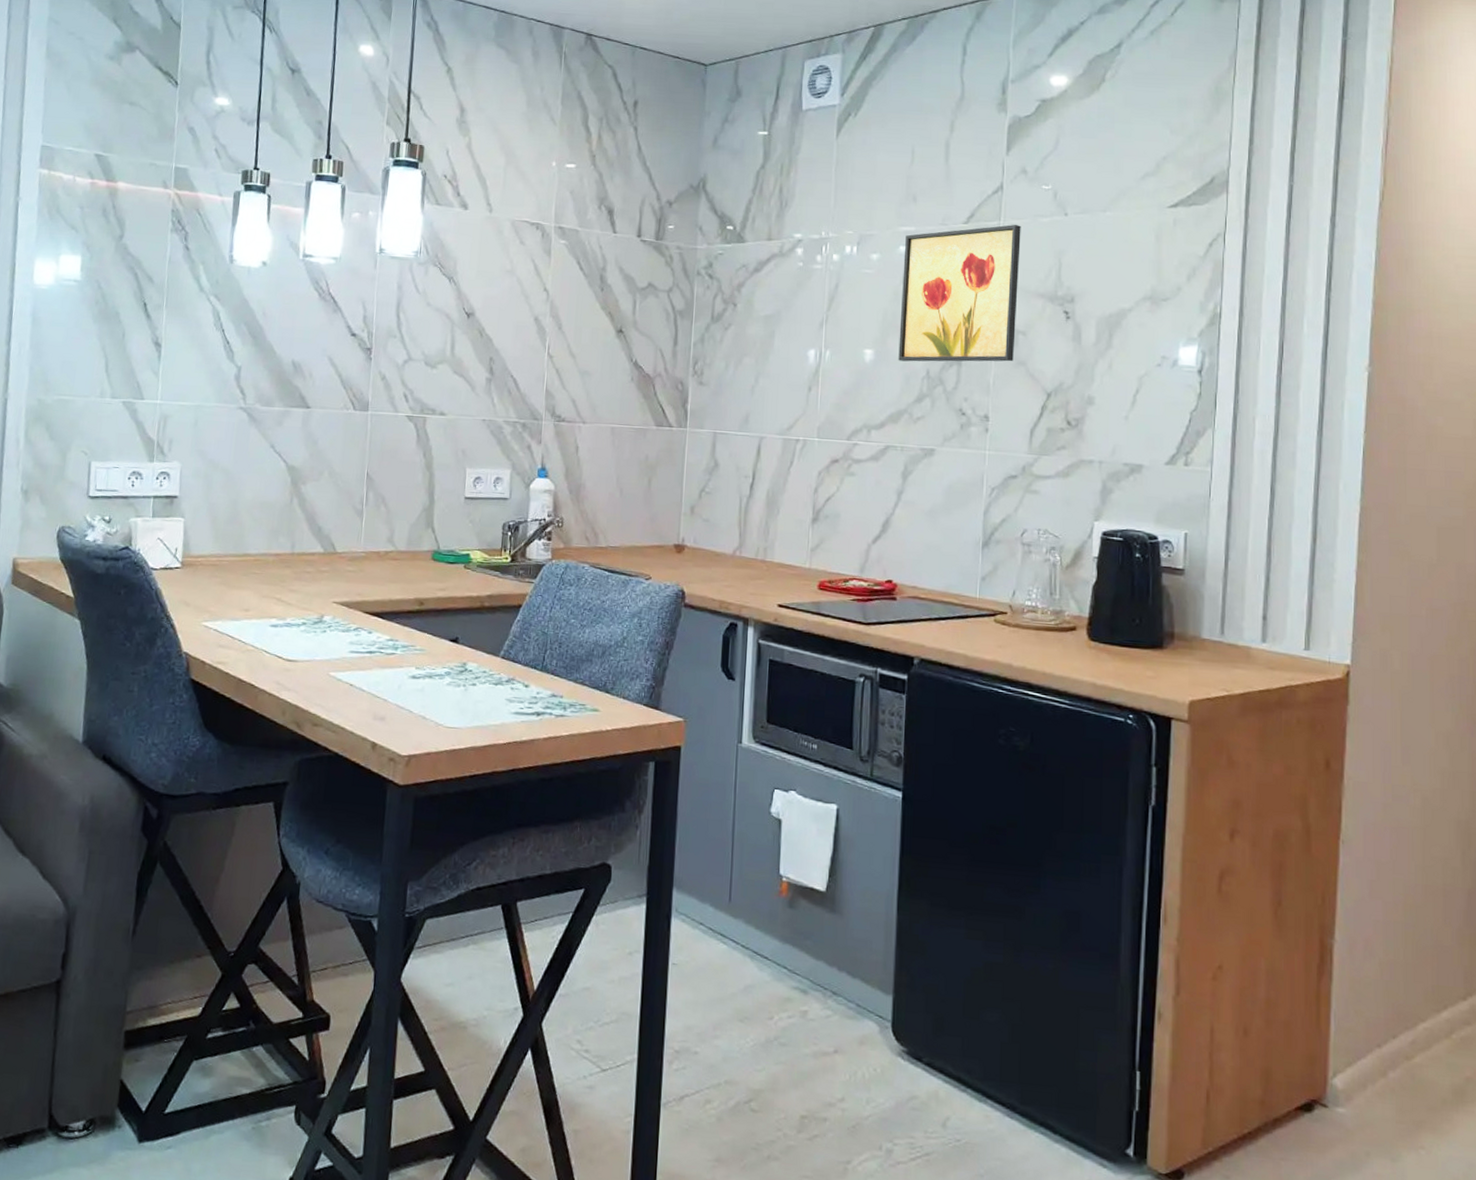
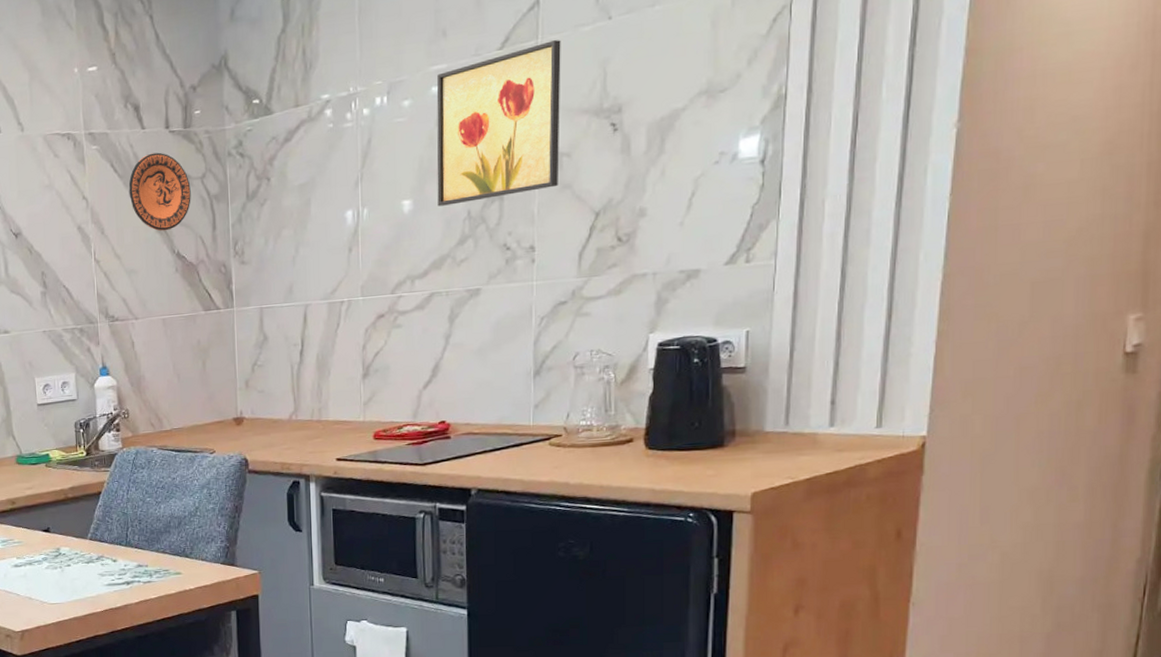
decorative plate: none [592,258,656,338] -> present [128,152,191,231]

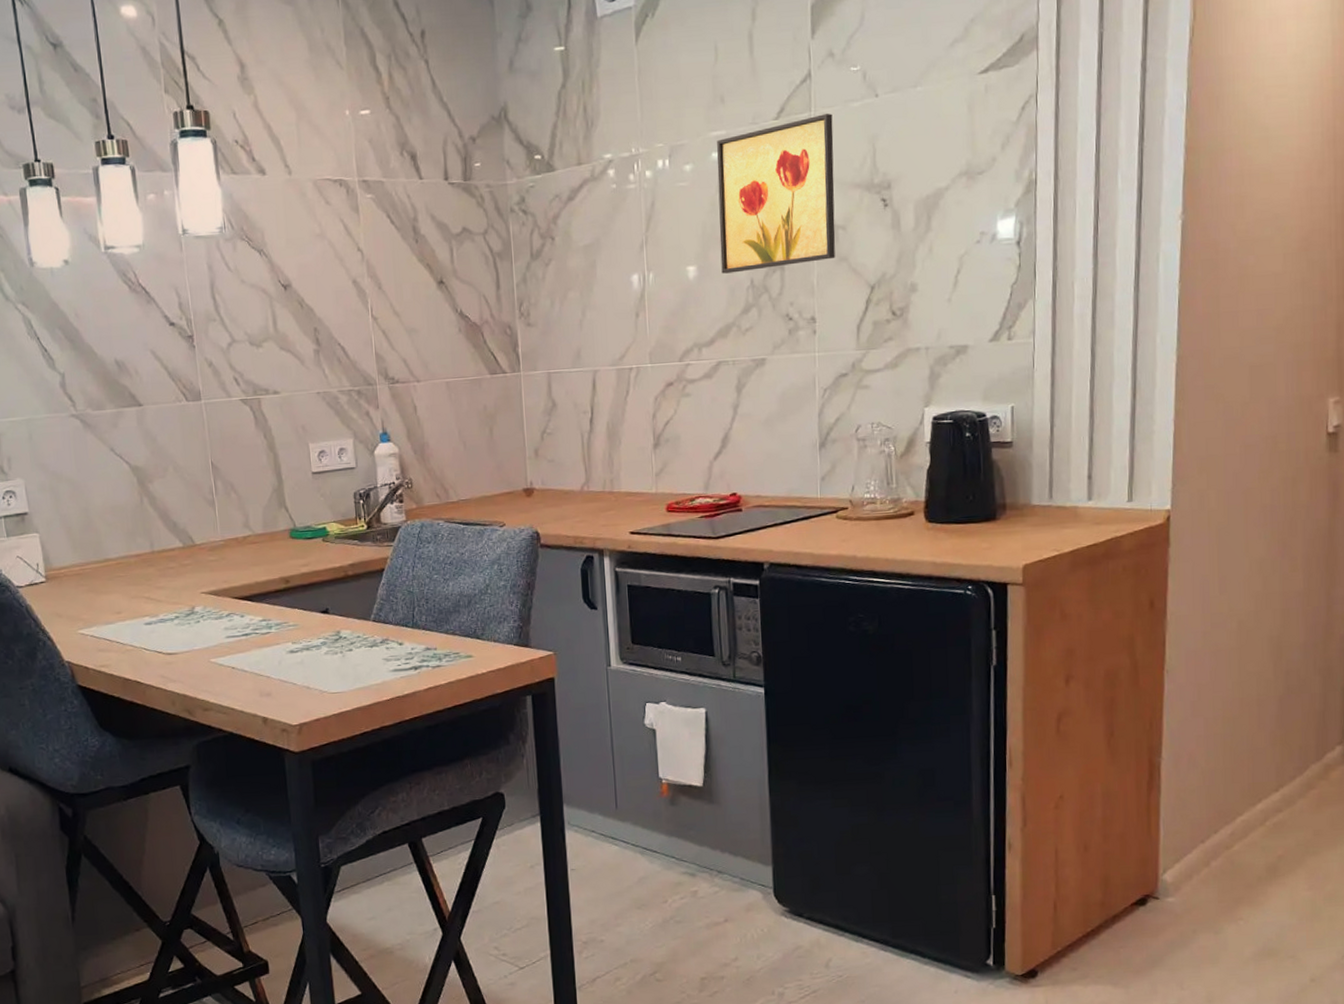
decorative plate: present [128,152,191,231] -> none [406,205,473,289]

